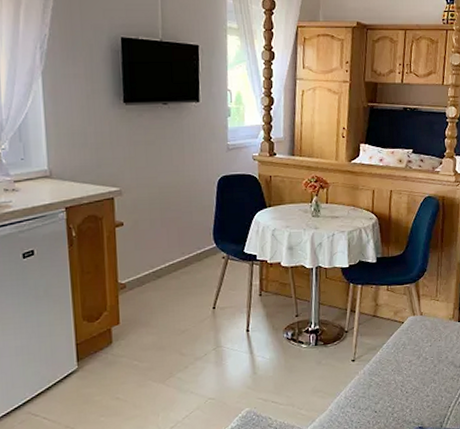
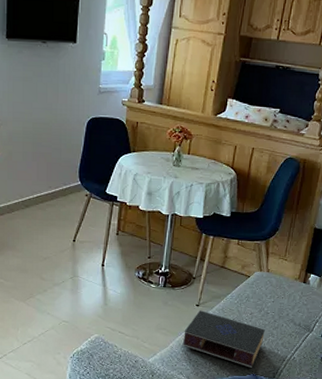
book: none [341,365,426,420] -> present [182,310,265,368]

